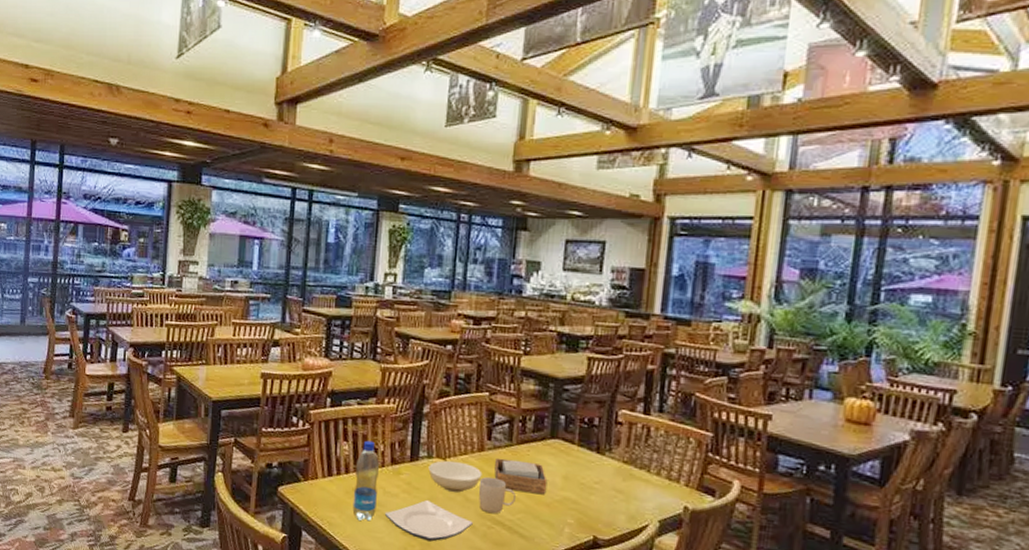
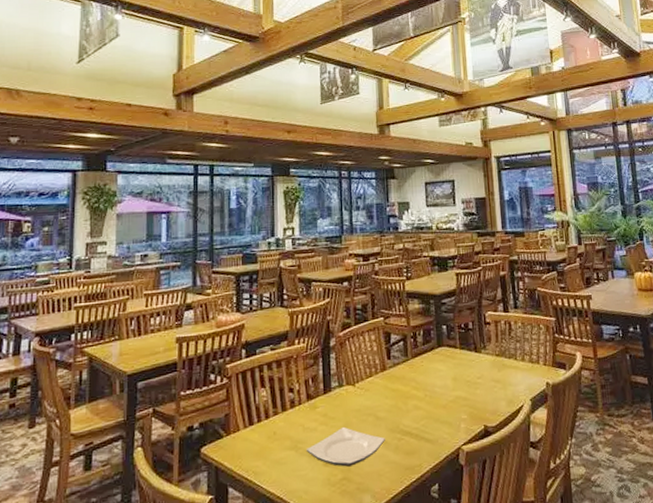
bottle: present [352,440,380,521] -> none [275,382,298,464]
bowl: present [428,460,483,493] -> none [340,384,388,414]
mug: present [478,476,516,514] -> none [385,392,418,427]
napkin holder: present [494,458,548,495] -> none [396,371,442,400]

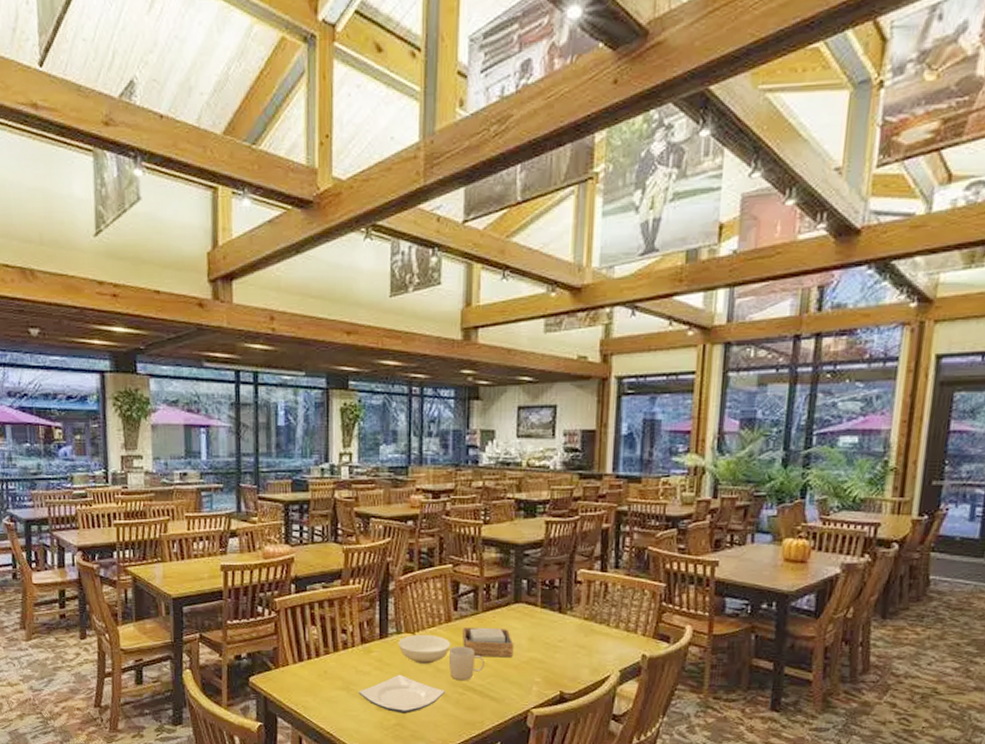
bowl: none [340,384,388,414] -> present [398,634,451,664]
mug: none [385,392,418,427] -> present [448,646,484,681]
napkin holder: none [396,371,442,400] -> present [463,627,514,658]

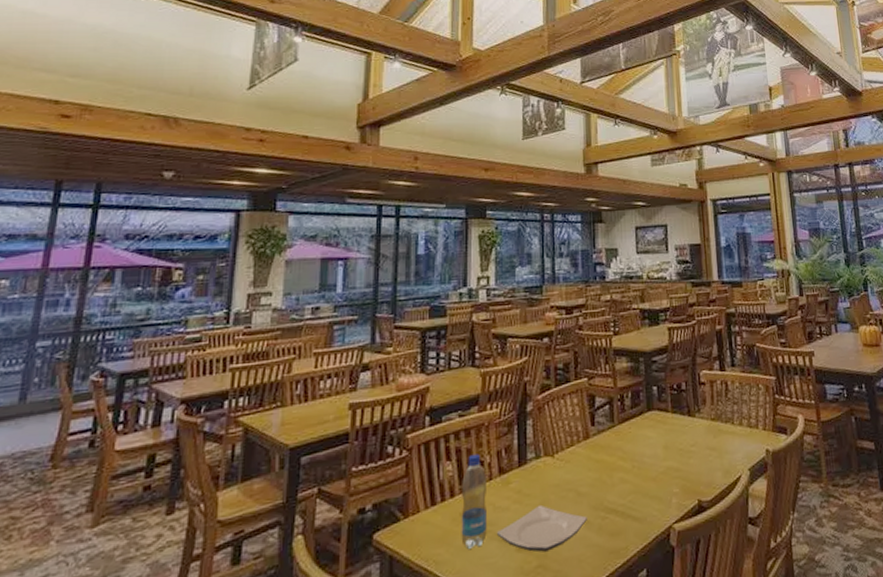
bottle: none [326,622,350,702] -> present [461,454,488,550]
bowl: present [398,634,451,664] -> none [537,455,591,490]
mug: present [448,646,484,681] -> none [588,463,624,503]
napkin holder: present [463,627,514,658] -> none [601,438,651,473]

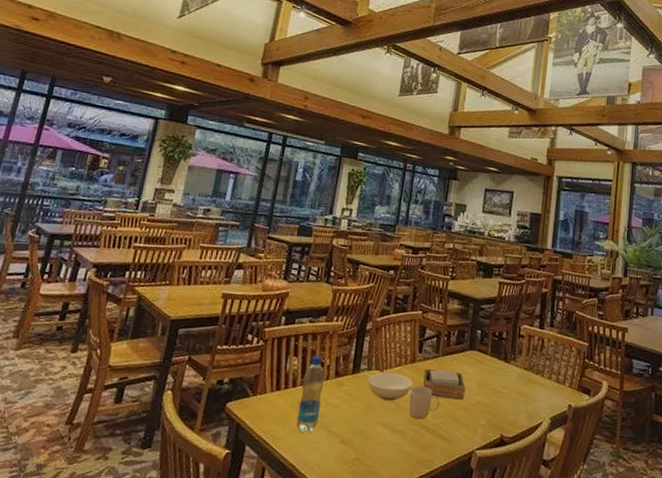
plate: present [496,504,587,553] -> none [325,409,403,449]
bowl: none [537,455,591,490] -> present [367,372,413,401]
mug: none [588,463,624,503] -> present [409,385,440,420]
napkin holder: none [601,438,651,473] -> present [423,368,466,400]

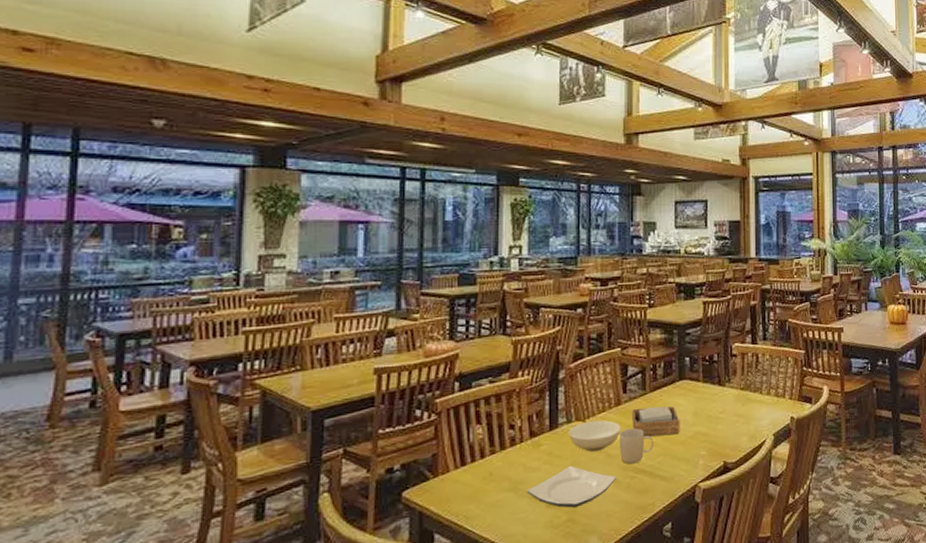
bottle: present [296,355,325,433] -> none [491,418,518,506]
plate: none [325,409,403,449] -> present [526,465,616,508]

